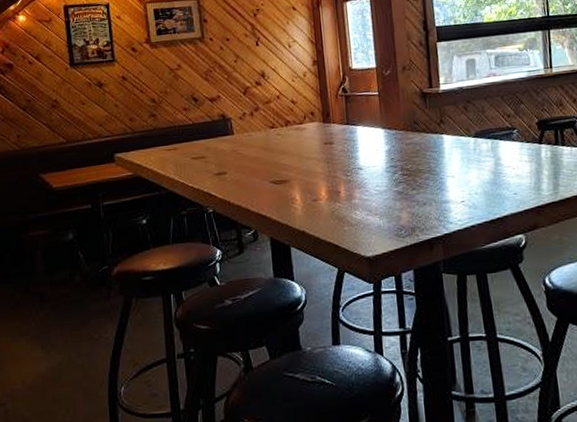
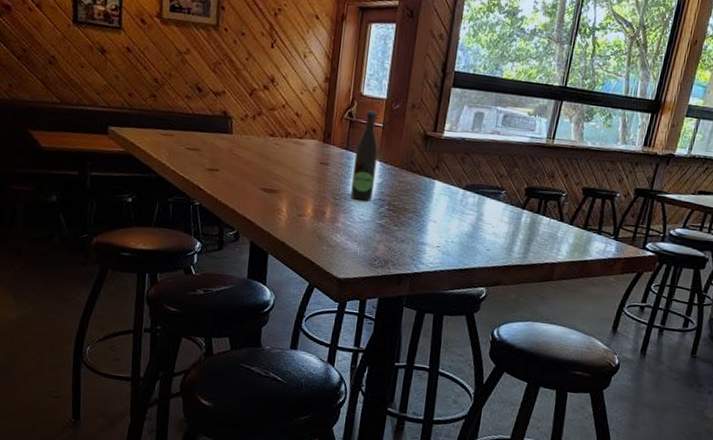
bottle: none [356,81,384,172] -> present [350,110,379,201]

